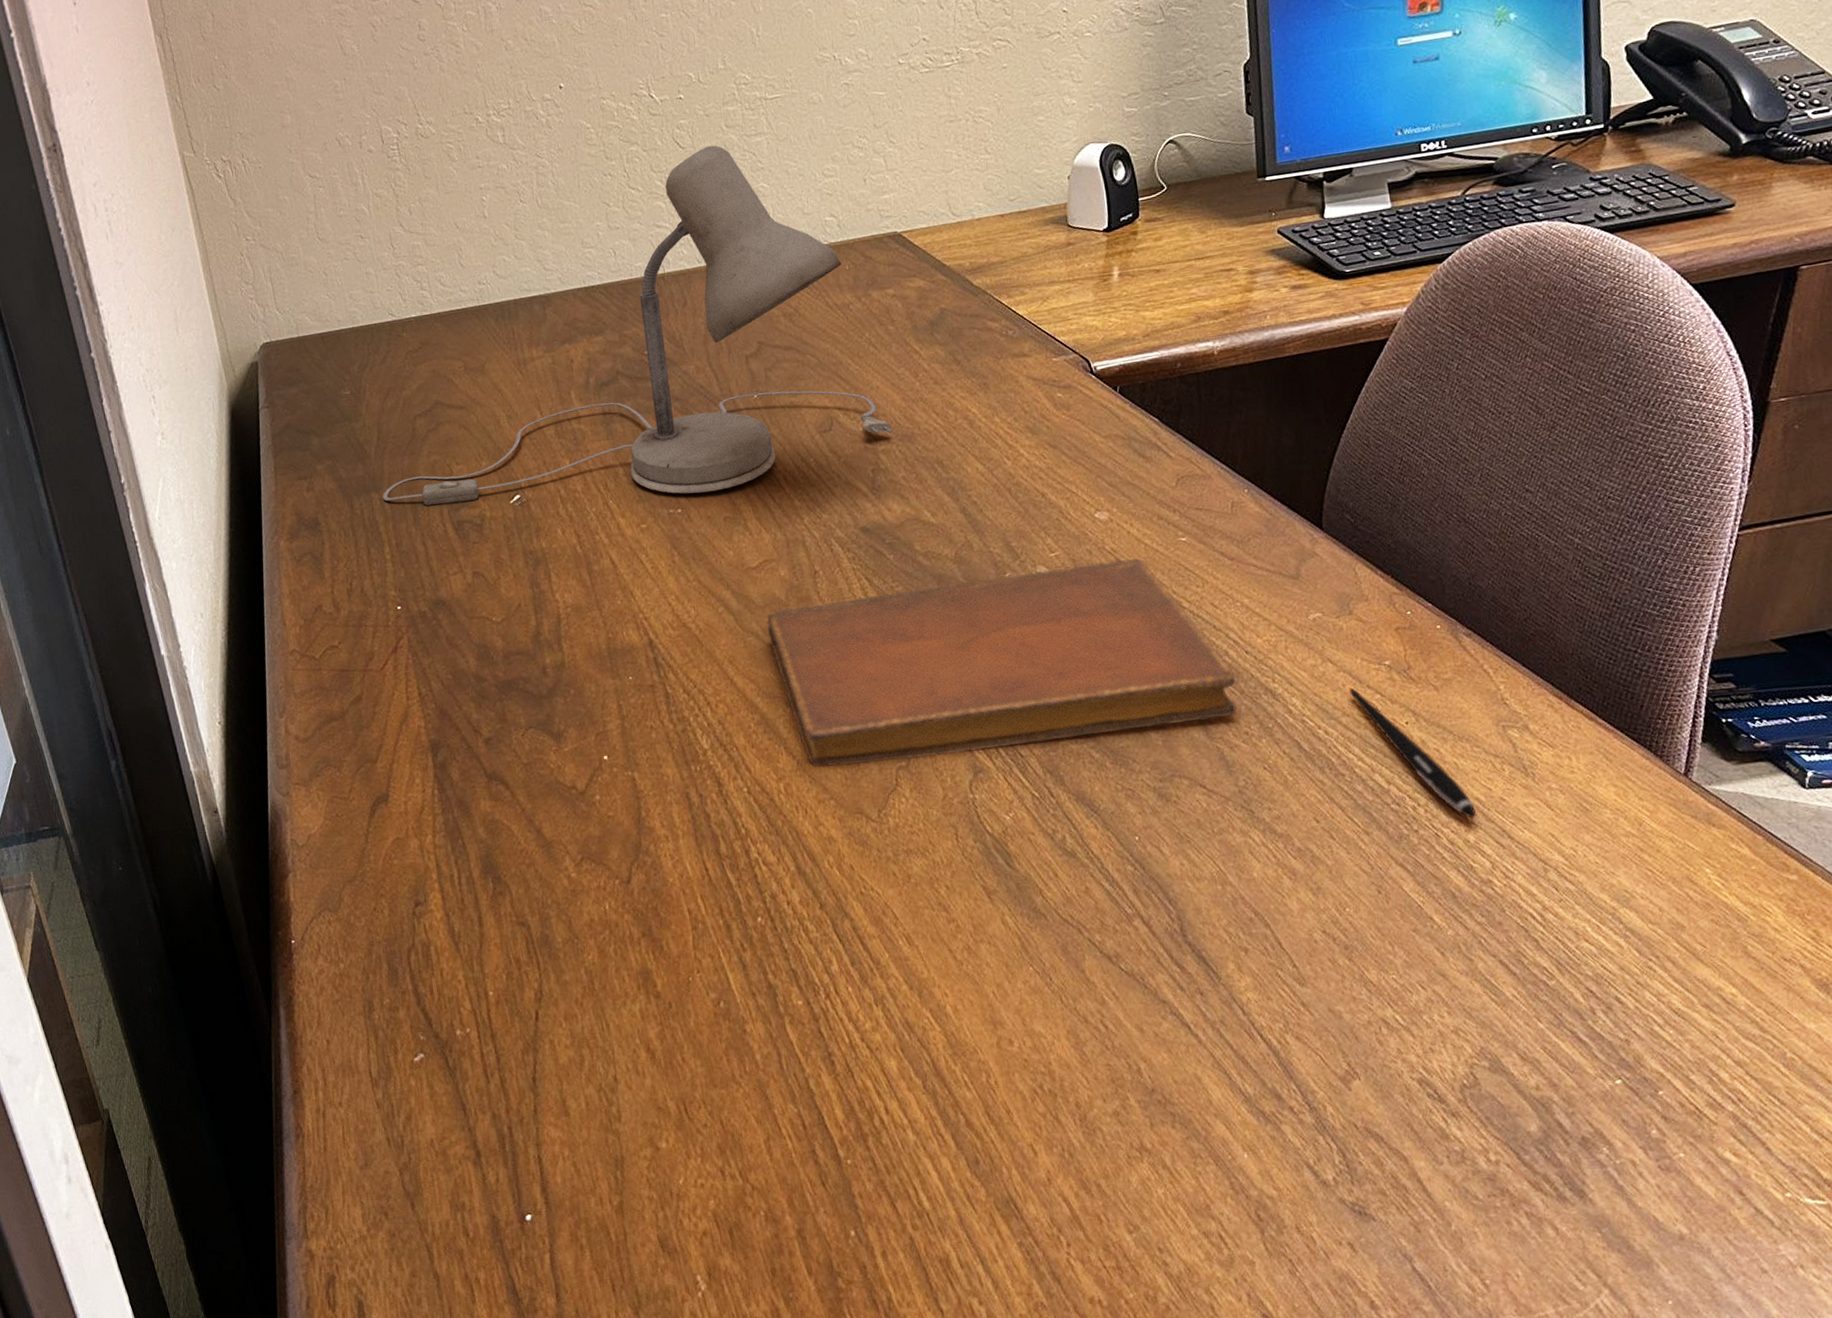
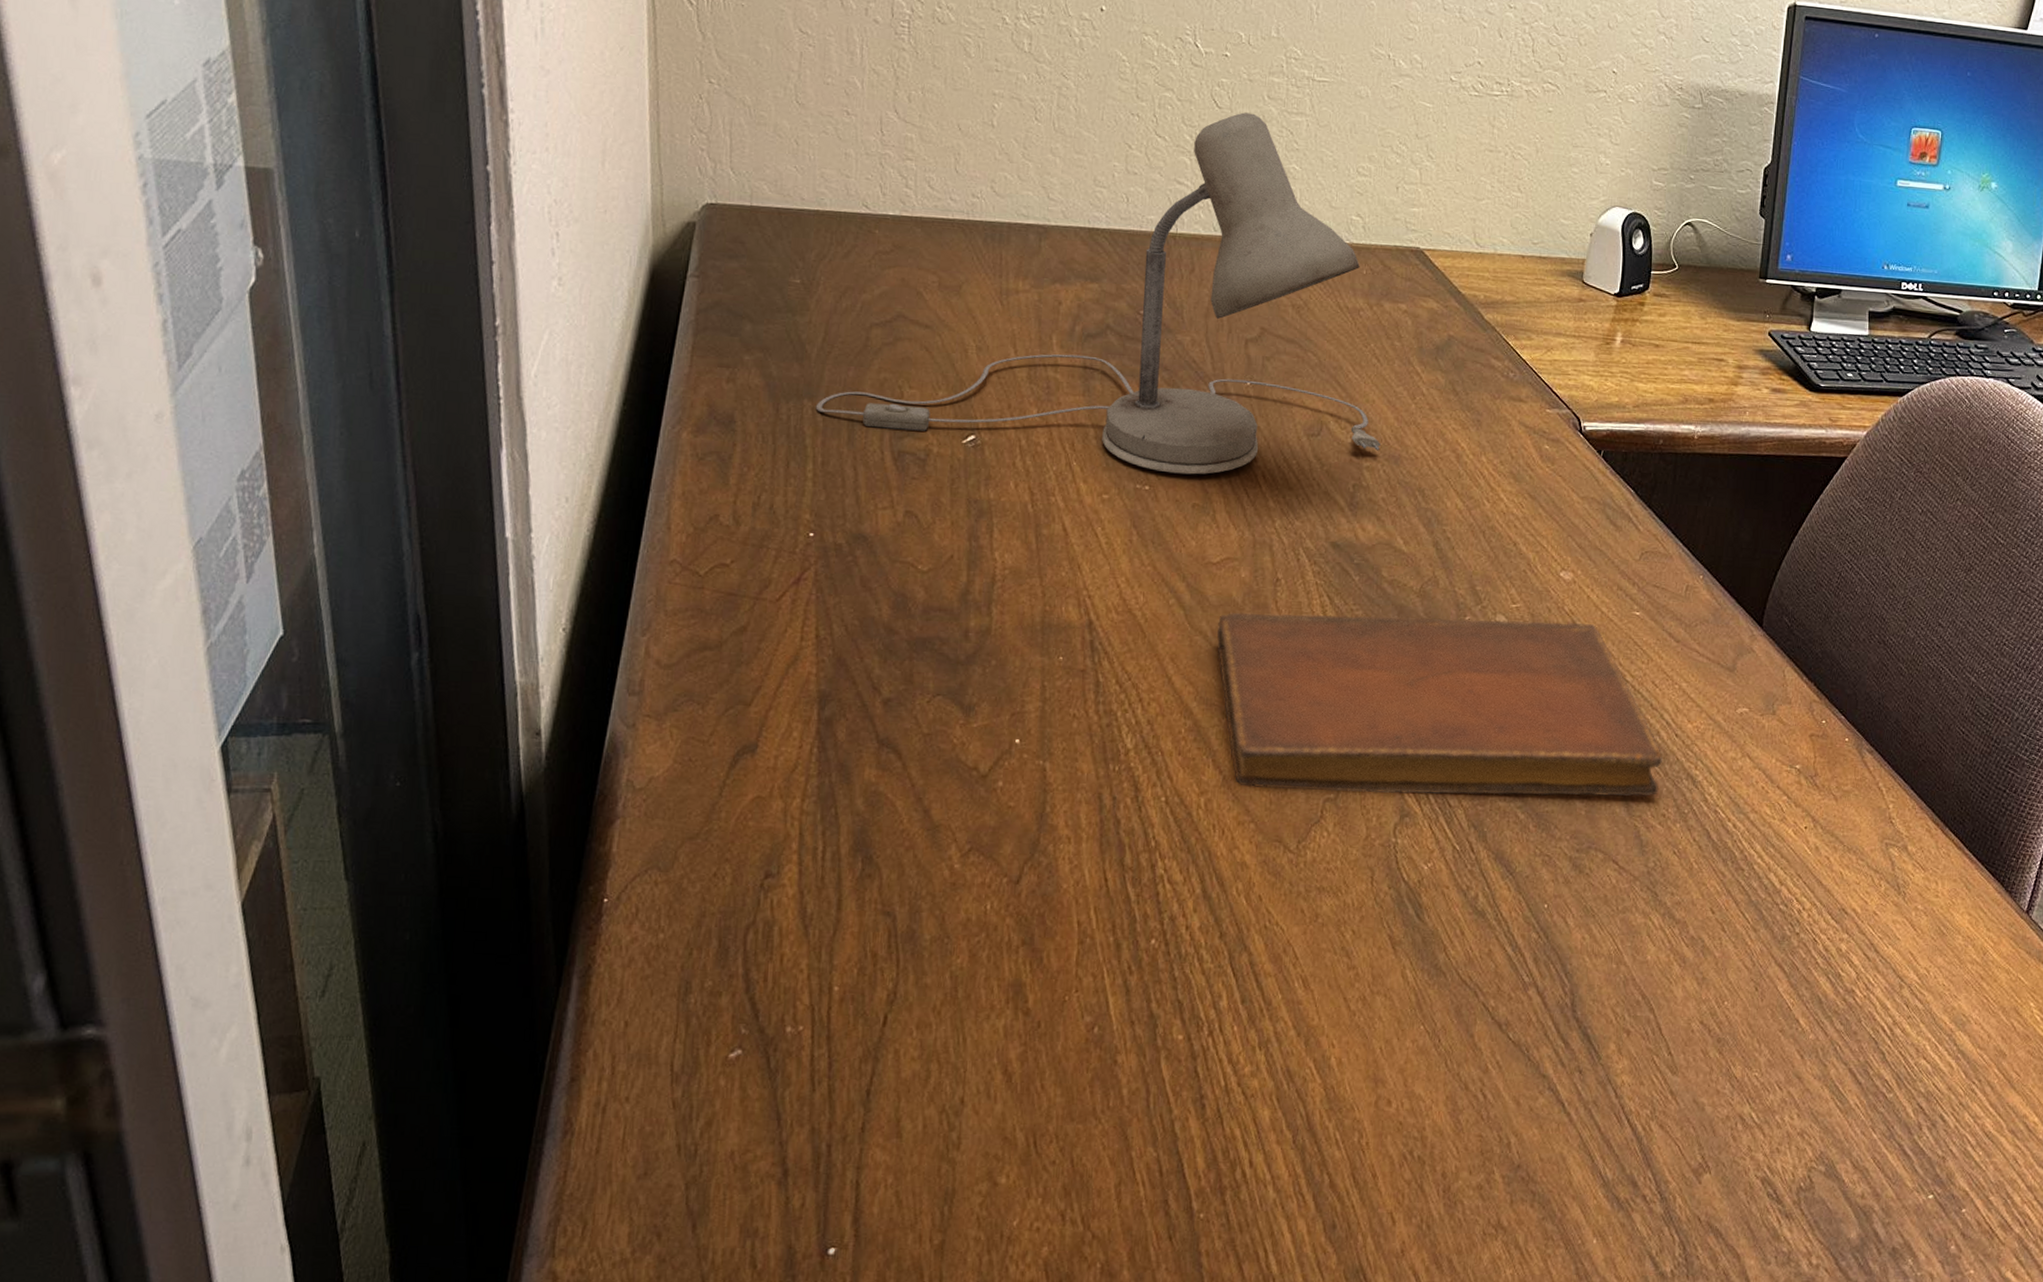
pen: present [1349,688,1477,818] -> none [1760,787,1852,928]

